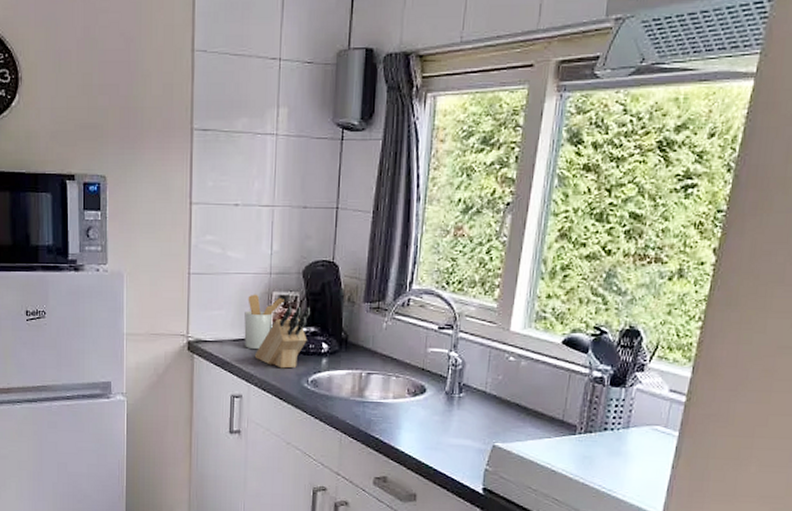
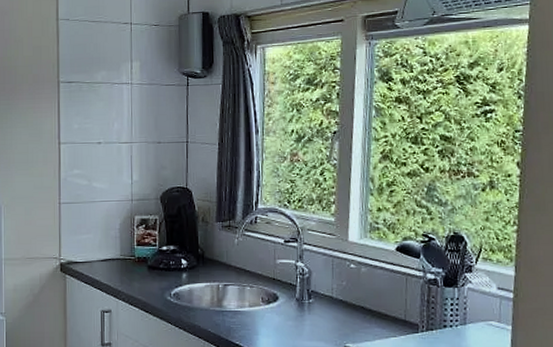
utensil holder: present [244,294,284,350] -> none [110,218,145,268]
knife block: present [254,306,311,369] -> none [121,227,170,284]

